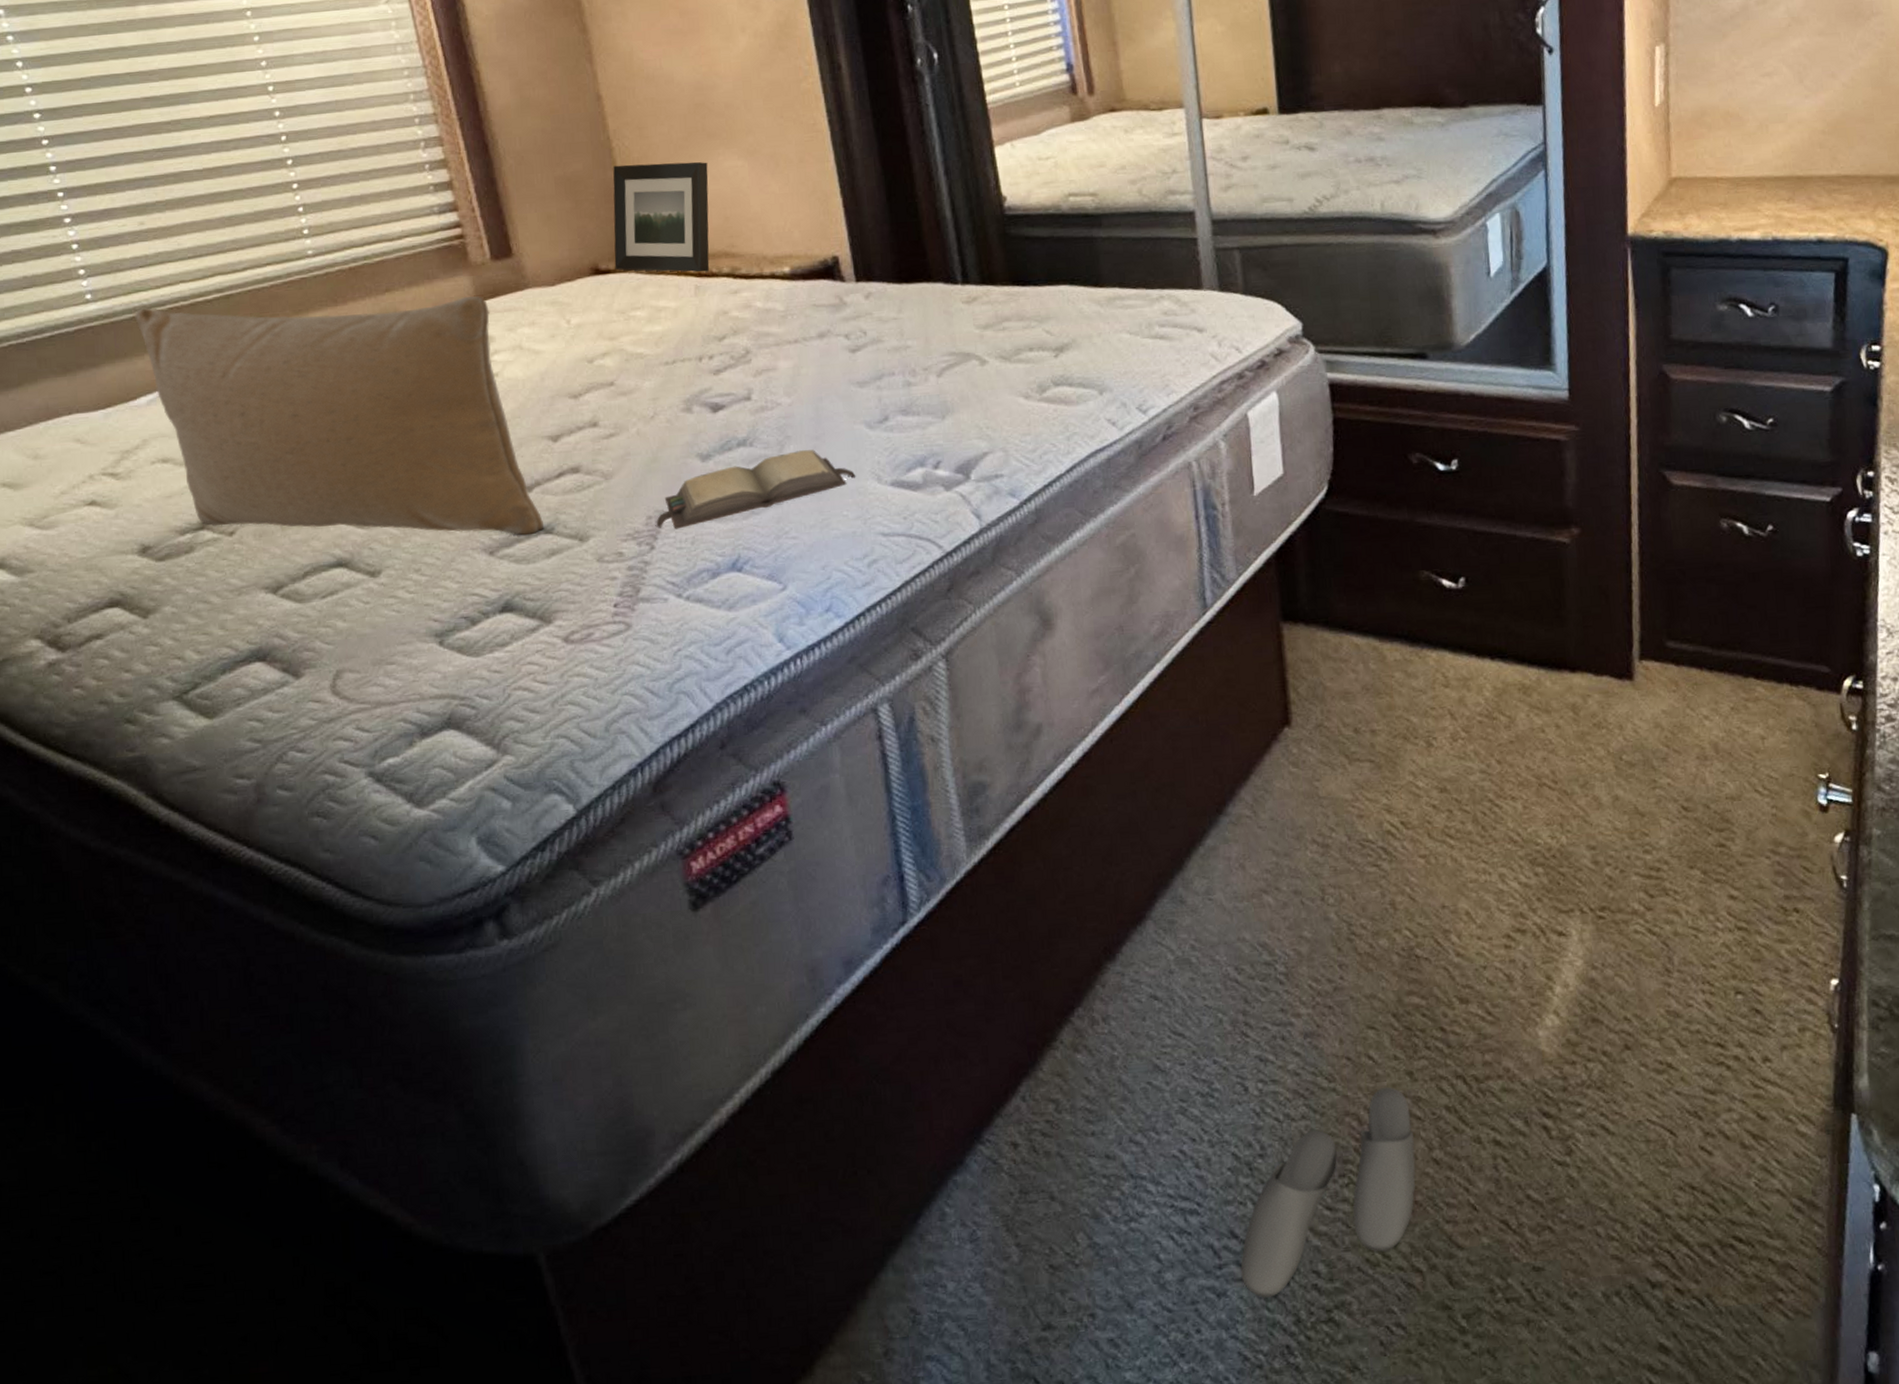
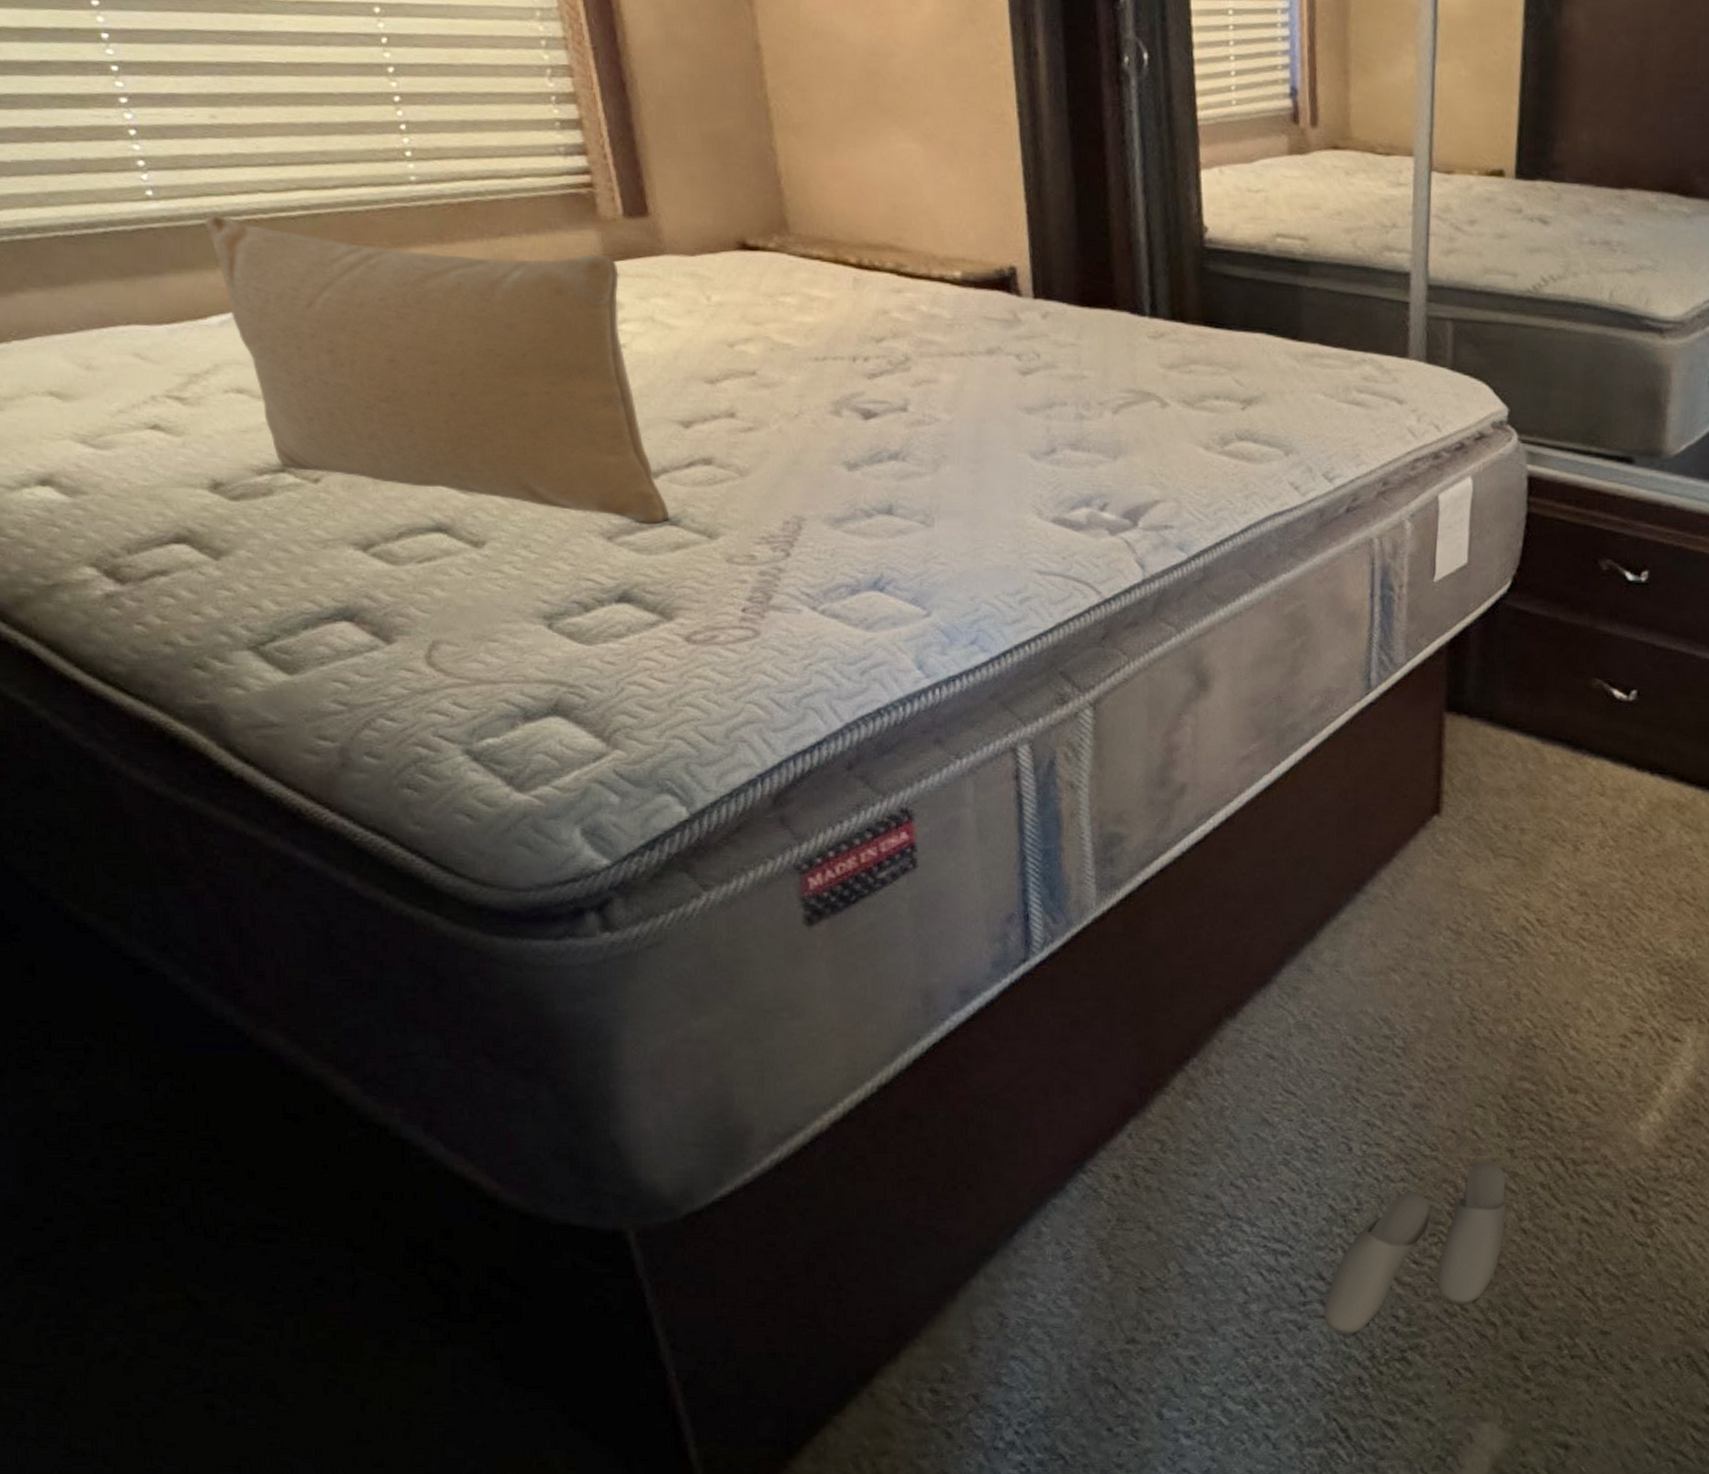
picture frame: present [613,162,709,273] -> none [764,129,878,264]
hardback book: present [656,450,856,530] -> none [793,472,1015,539]

